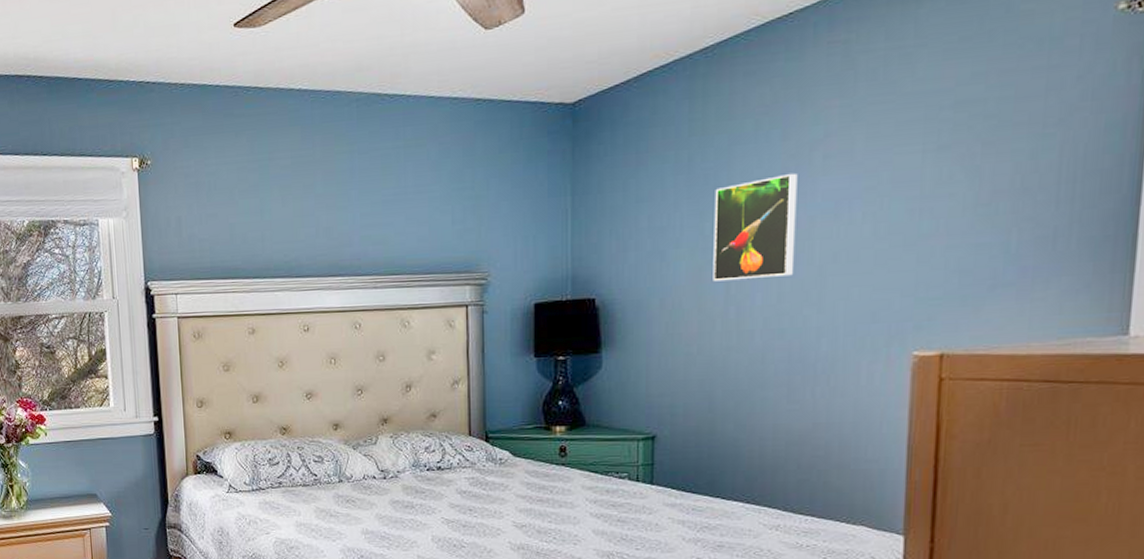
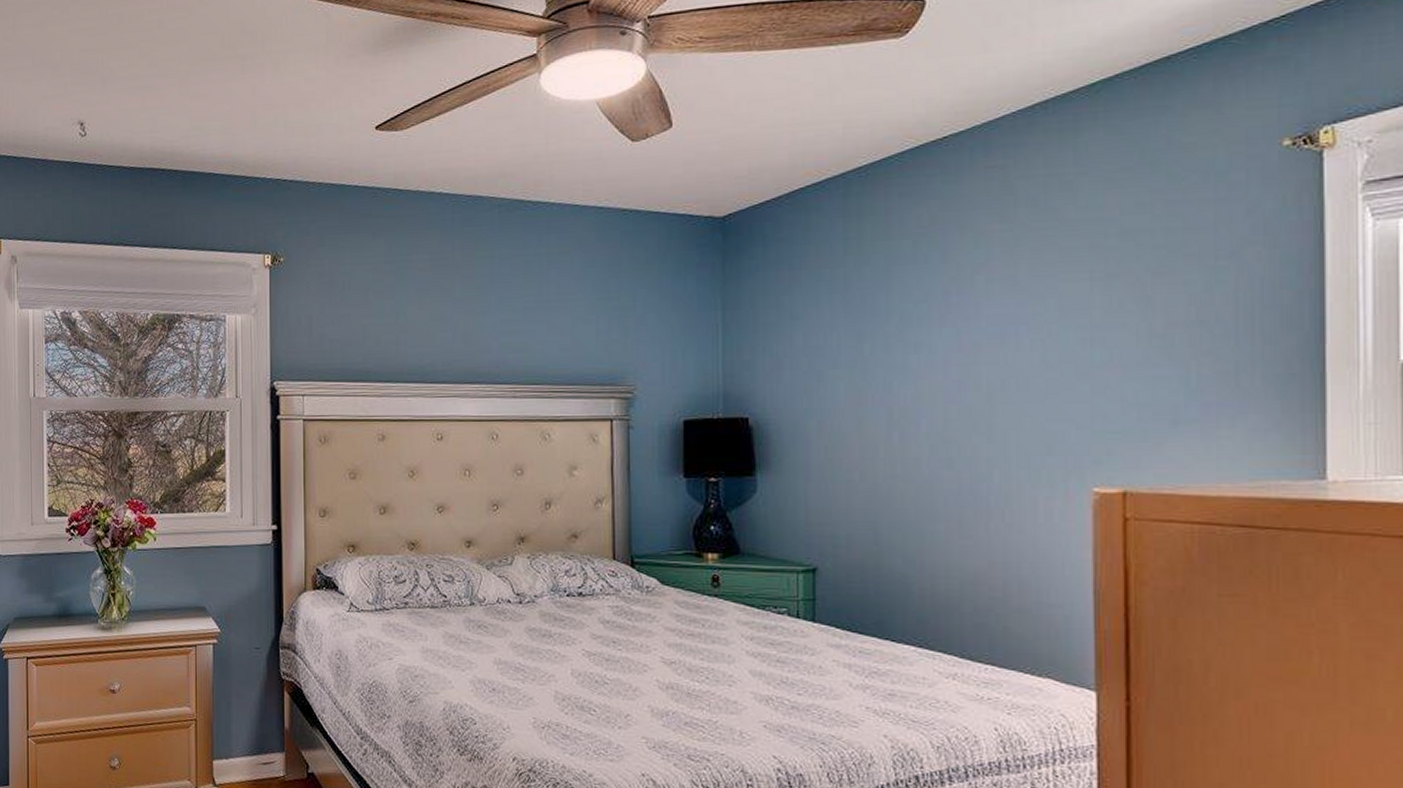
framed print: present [713,173,798,282] -> none [873,296,960,405]

